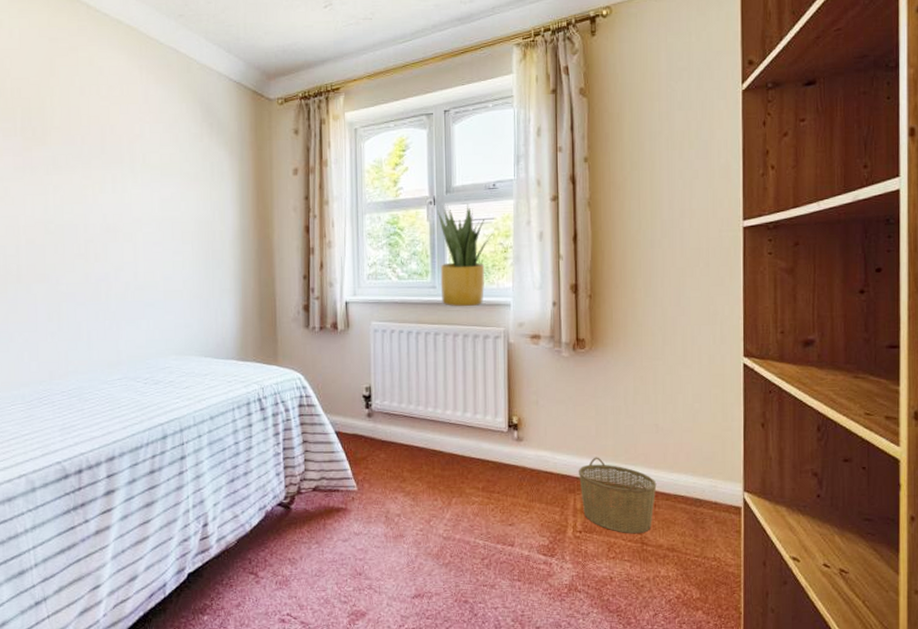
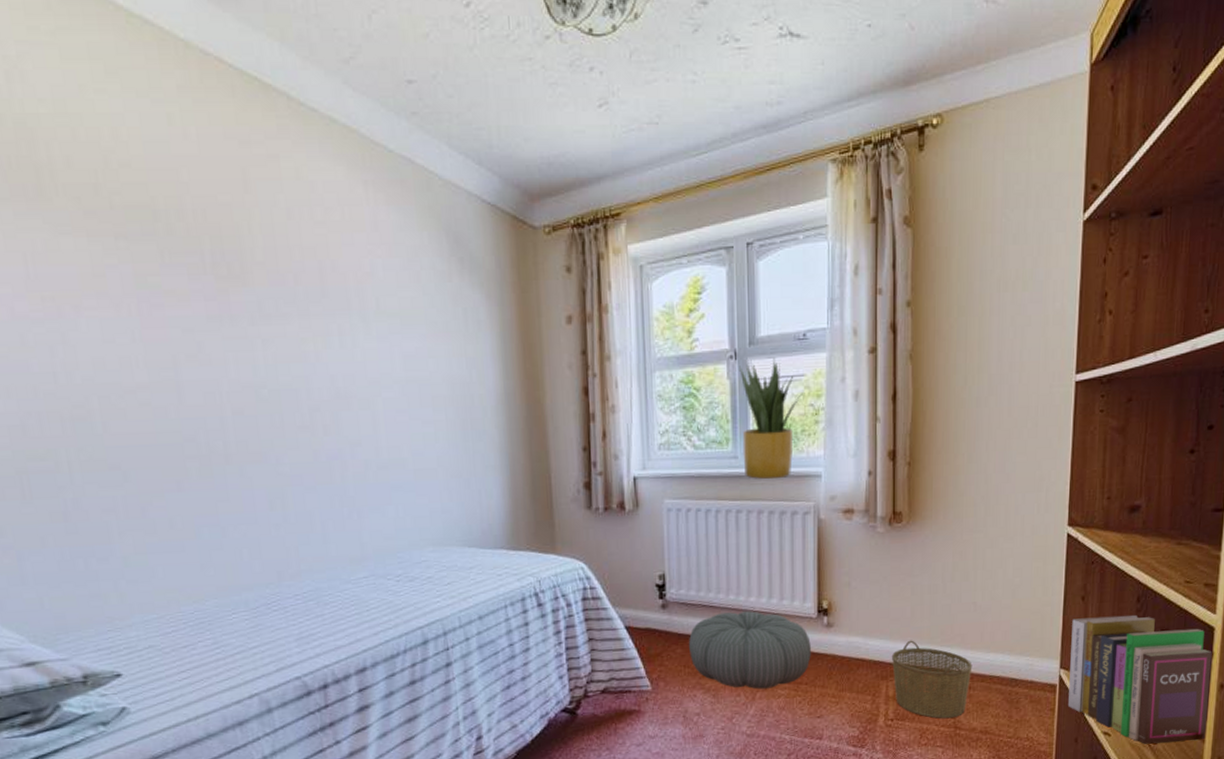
pouf: none [390,423,502,495] -> present [688,611,811,689]
books: none [753,443,900,572] -> present [1068,615,1212,744]

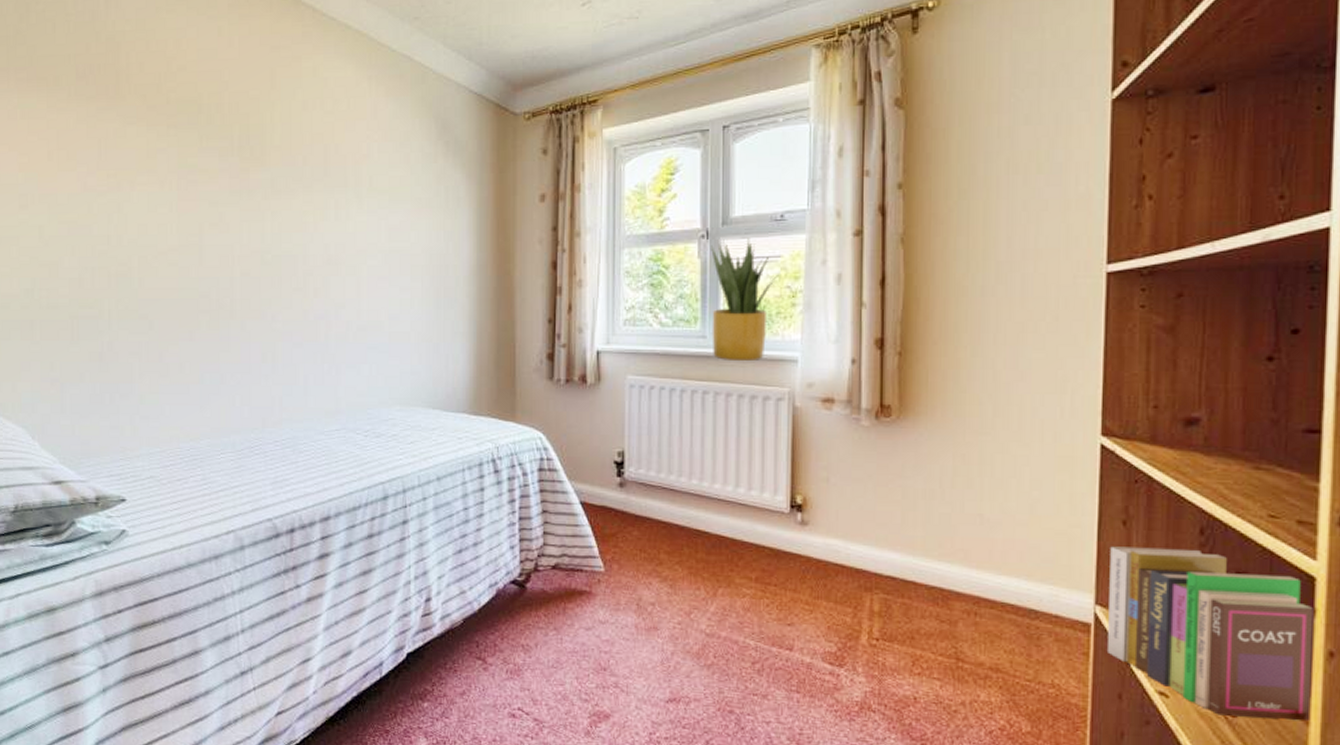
pouf: present [688,611,811,689] -> none [645,498,782,586]
basket: present [891,640,973,719] -> none [876,549,979,647]

